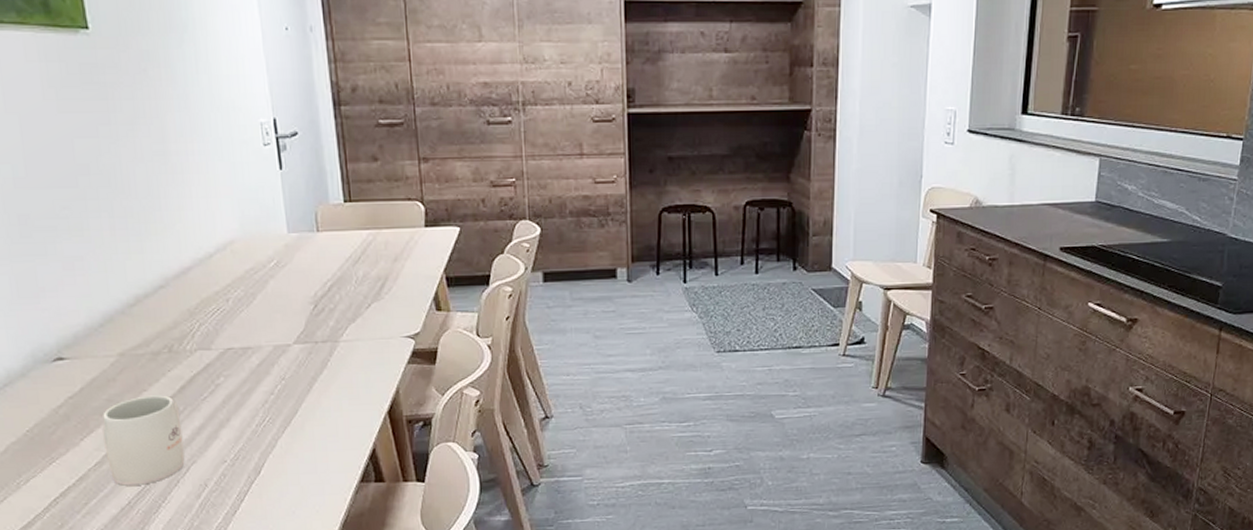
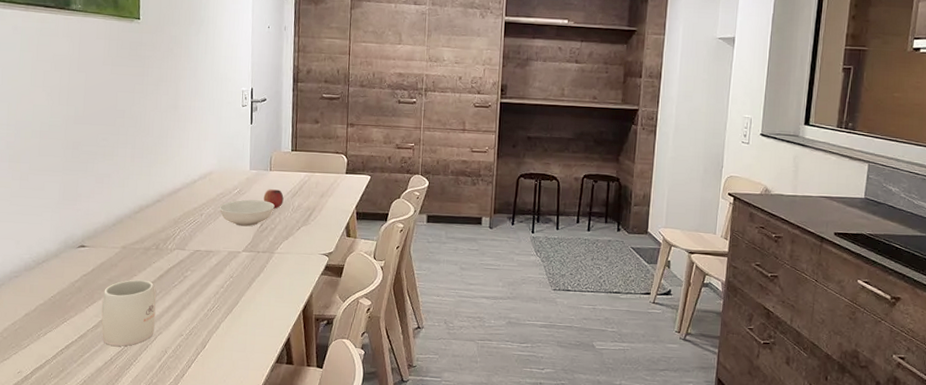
bowl: none [251,273,331,310] -> present [219,199,275,227]
fruit: none [312,256,342,283] -> present [263,189,284,209]

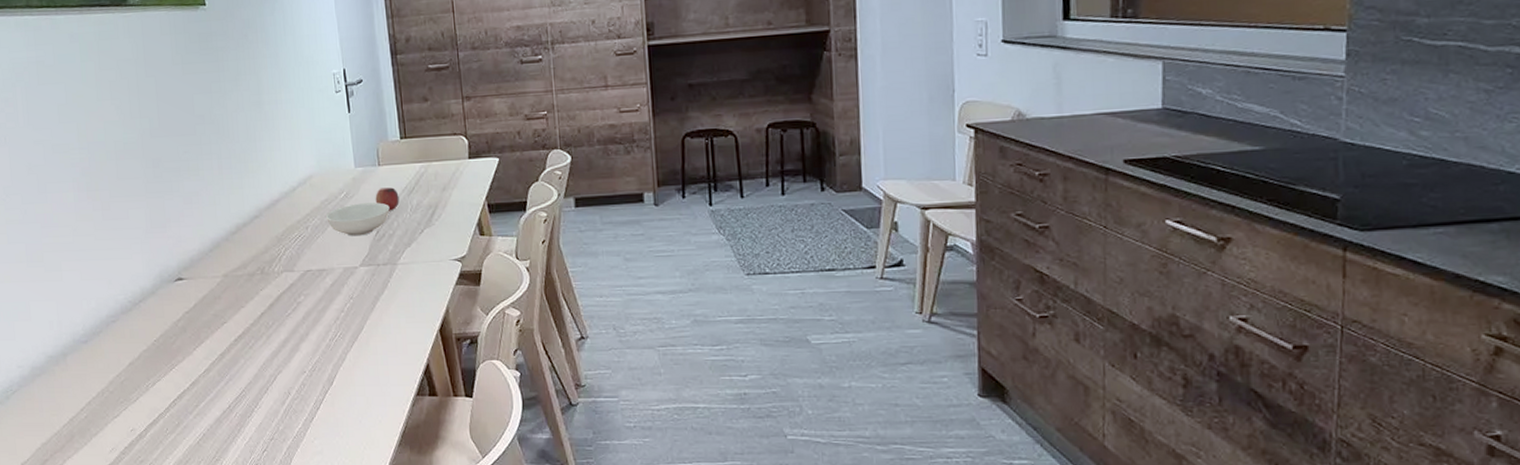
mug: present [101,279,157,347] -> none [210,311,273,391]

